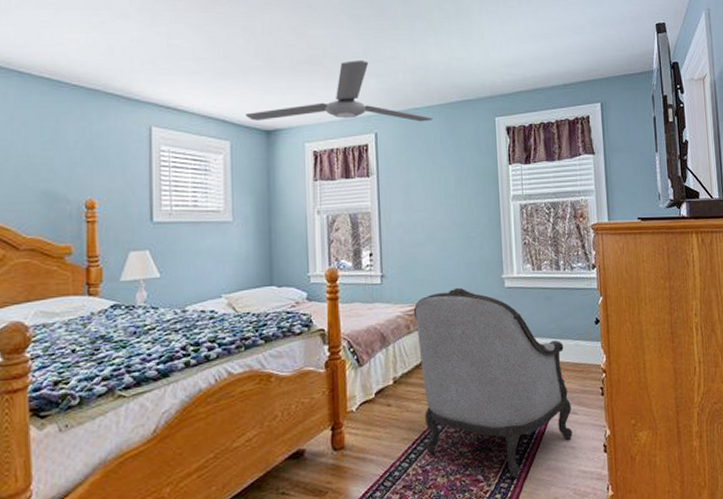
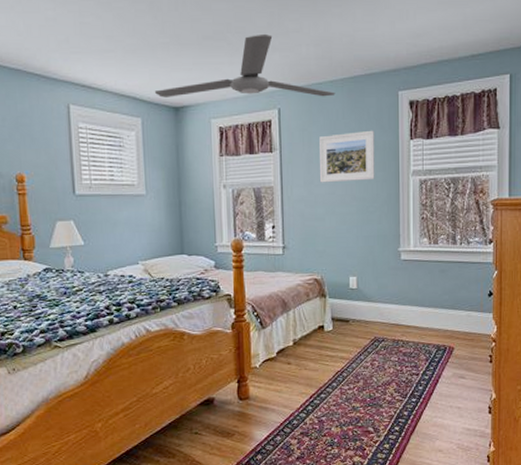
armchair: present [413,287,573,478] -> none [312,259,459,431]
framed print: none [418,155,475,208] -> present [319,130,375,183]

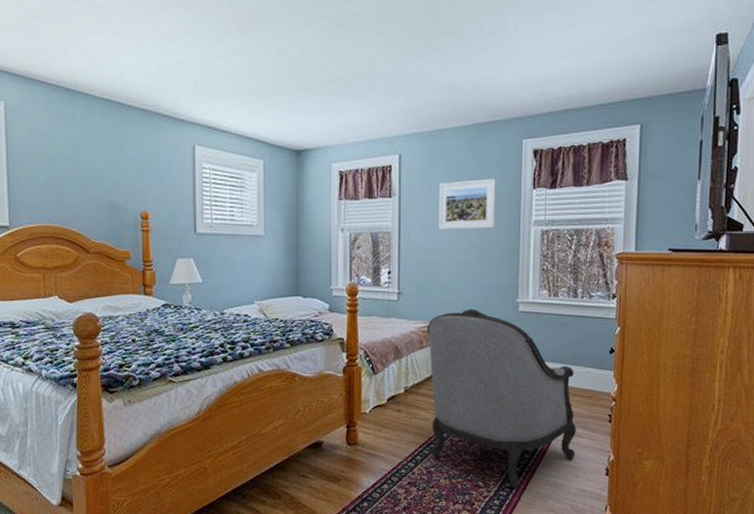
ceiling fan: present [154,33,336,98] -> none [277,79,458,144]
armchair: none [312,259,459,431] -> present [427,308,576,488]

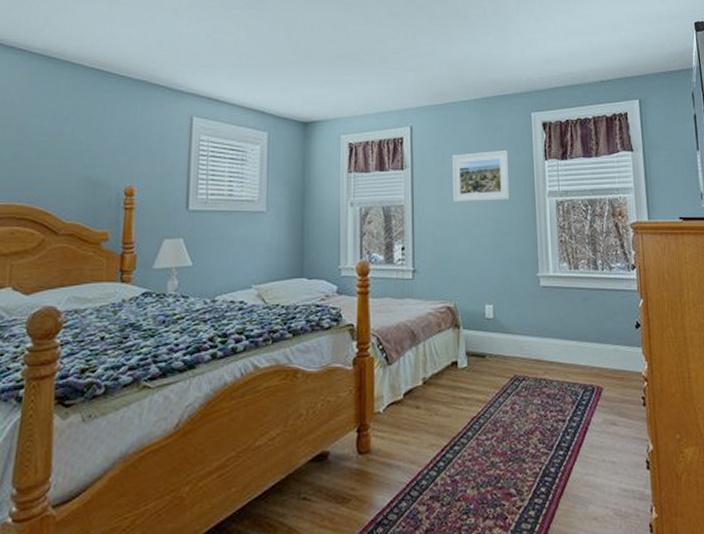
armchair: present [427,308,576,488] -> none [445,285,613,493]

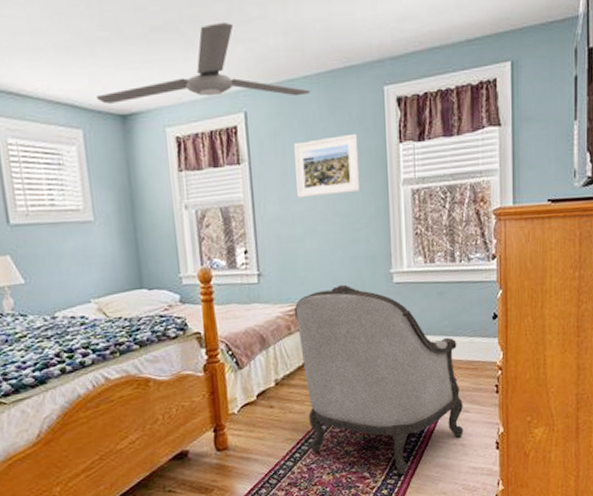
ceiling fan: none [283,54,469,116] -> present [95,21,311,104]
armchair: none [445,285,613,493] -> present [294,284,464,475]

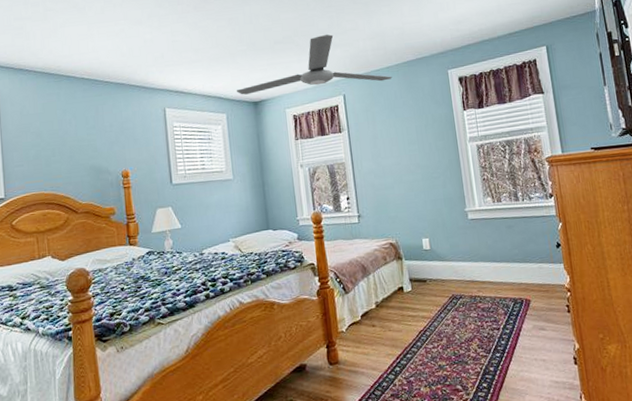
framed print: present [294,133,360,198] -> none [382,105,436,156]
armchair: present [294,284,464,475] -> none [388,222,543,388]

